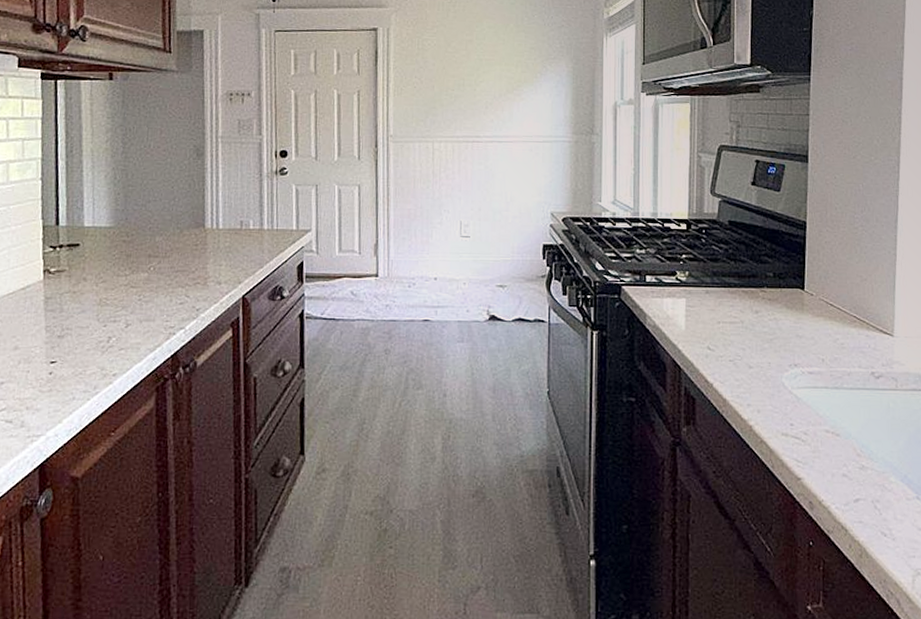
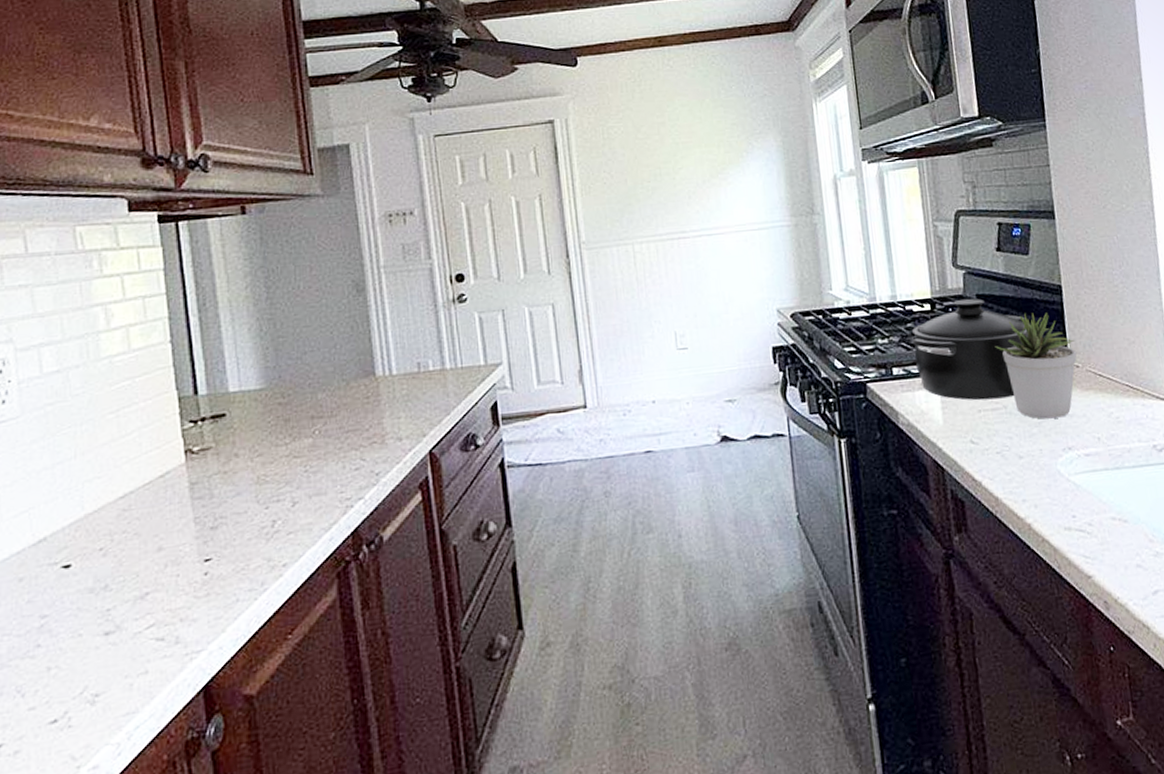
saucepan: none [667,223,773,314] -> present [912,298,1030,401]
potted plant: none [739,242,813,337] -> present [995,312,1078,419]

